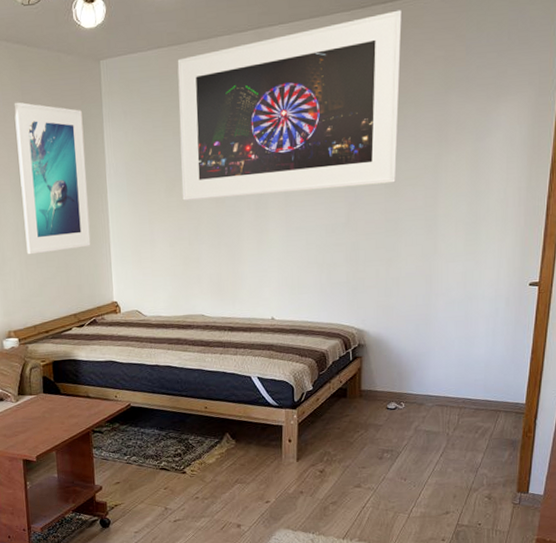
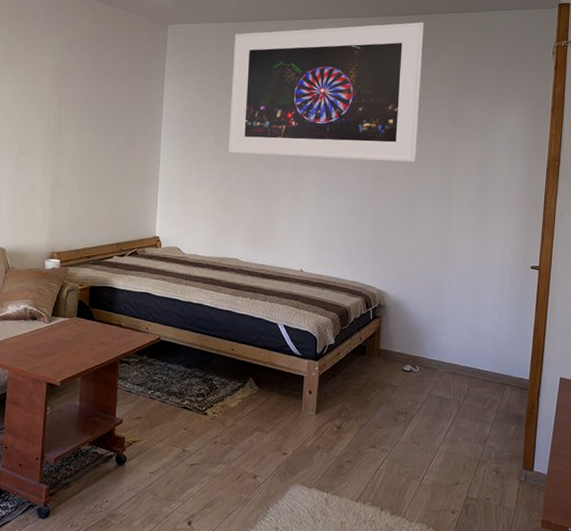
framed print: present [14,102,91,255] -> none [80,48,147,183]

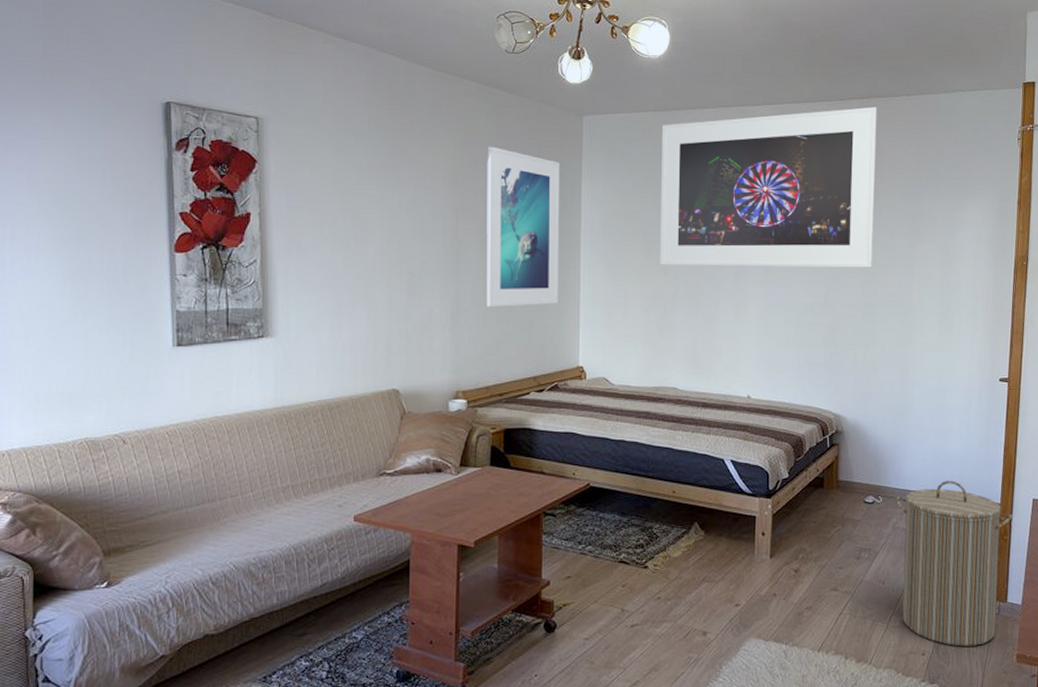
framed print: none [80,48,147,183] -> present [487,146,560,307]
laundry hamper: none [432,355,541,509] -> present [896,480,1013,647]

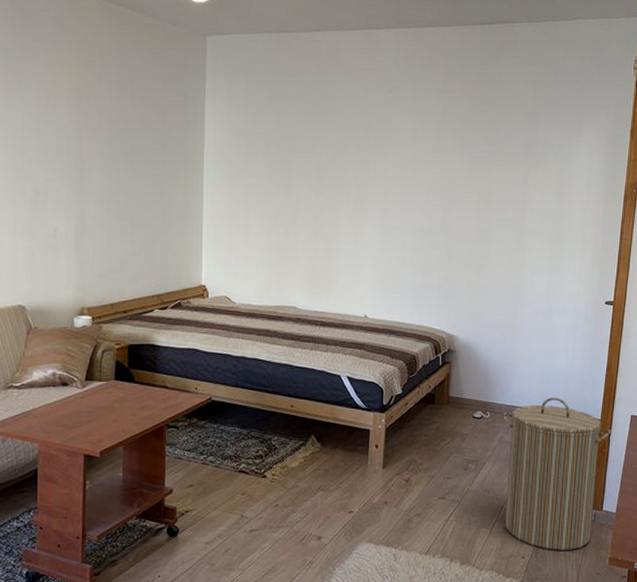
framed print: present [487,146,560,307] -> none [111,64,183,226]
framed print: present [660,106,877,268] -> none [281,32,498,193]

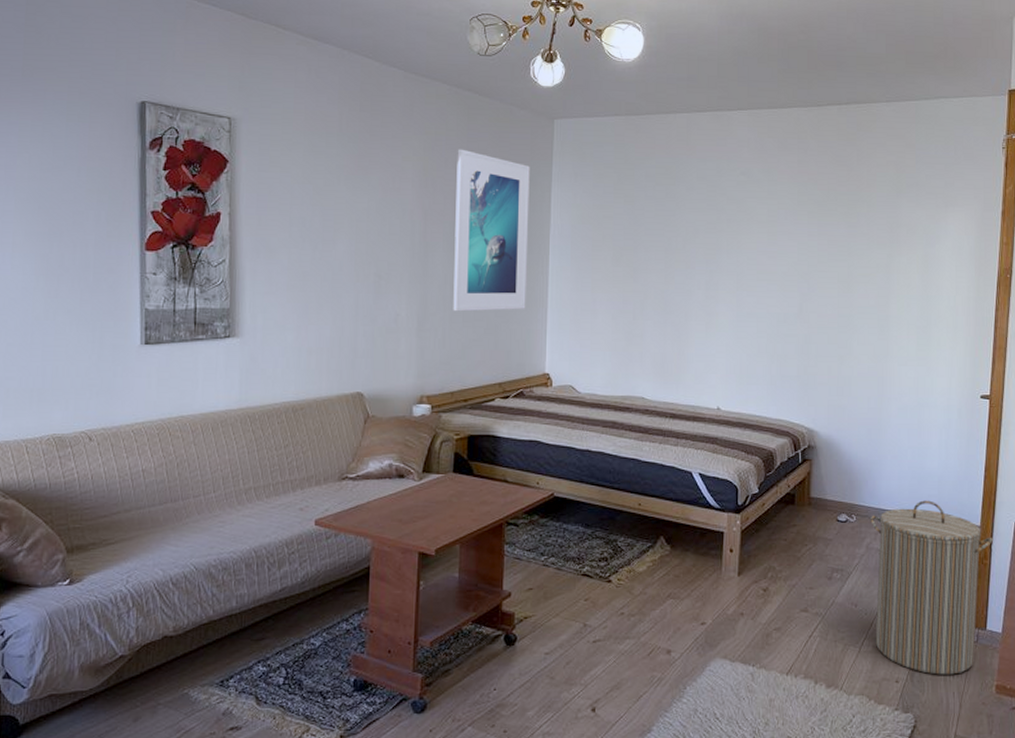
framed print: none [111,64,183,226] -> present [453,149,530,312]

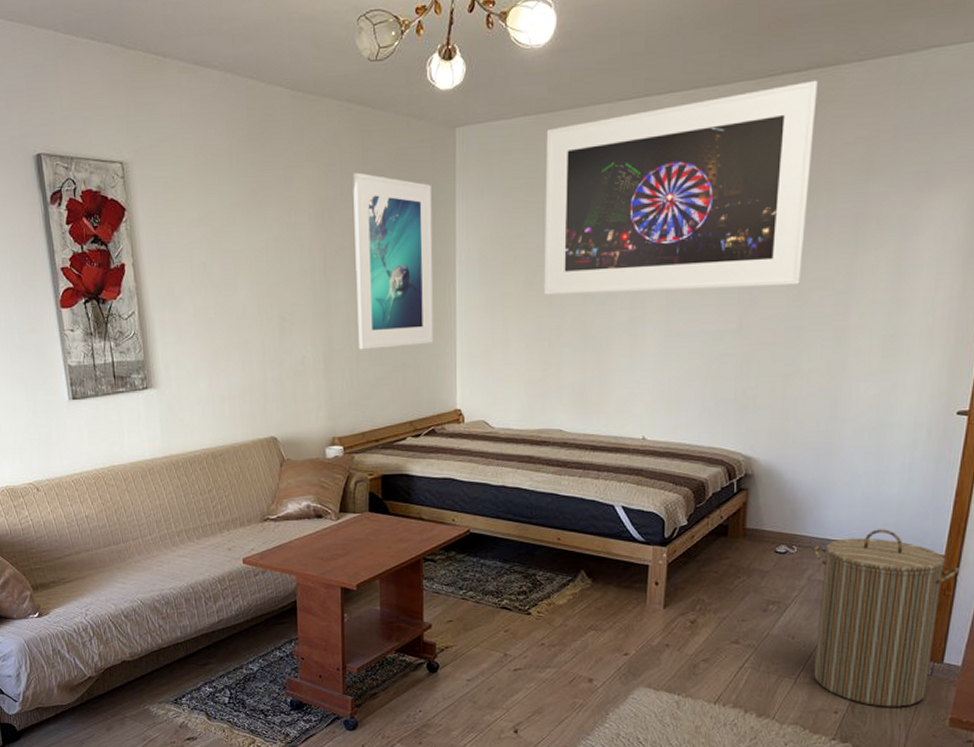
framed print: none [629,113,855,278] -> present [544,80,818,295]

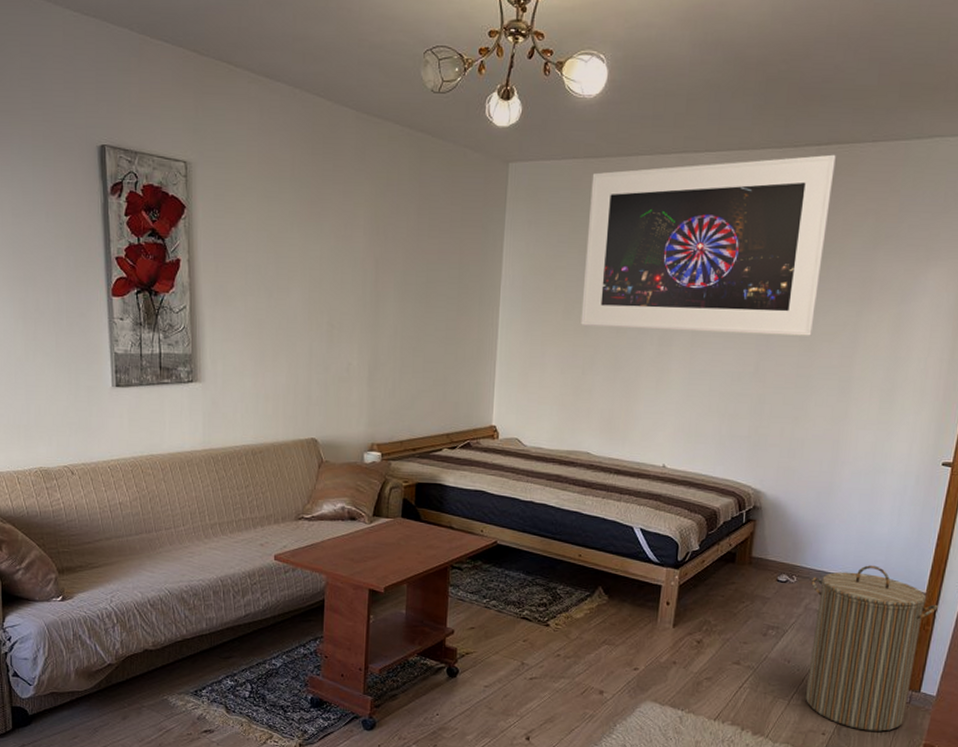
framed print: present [352,172,434,350] -> none [403,194,483,363]

